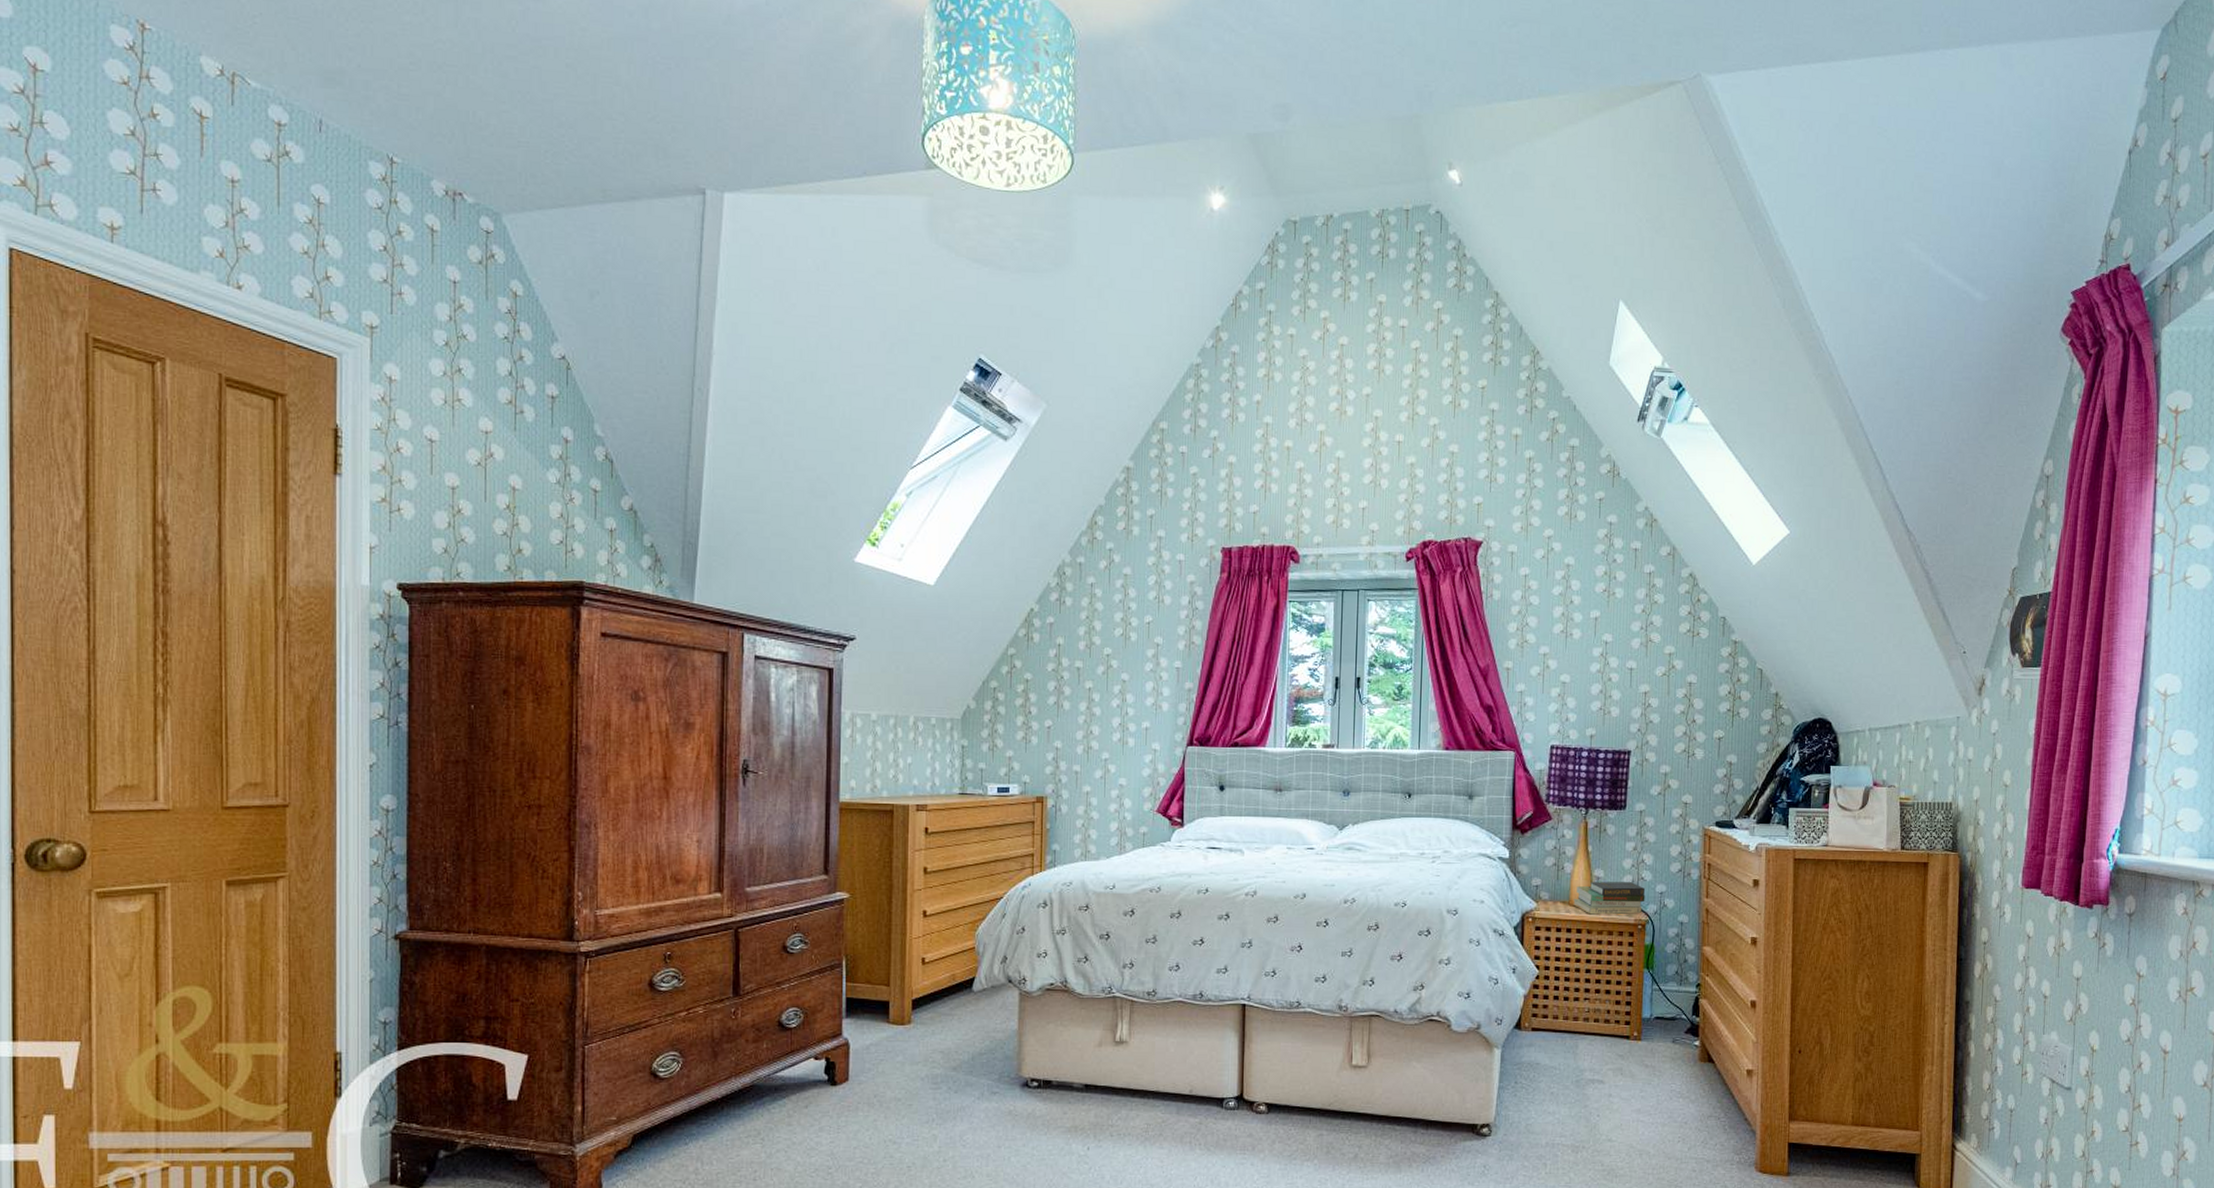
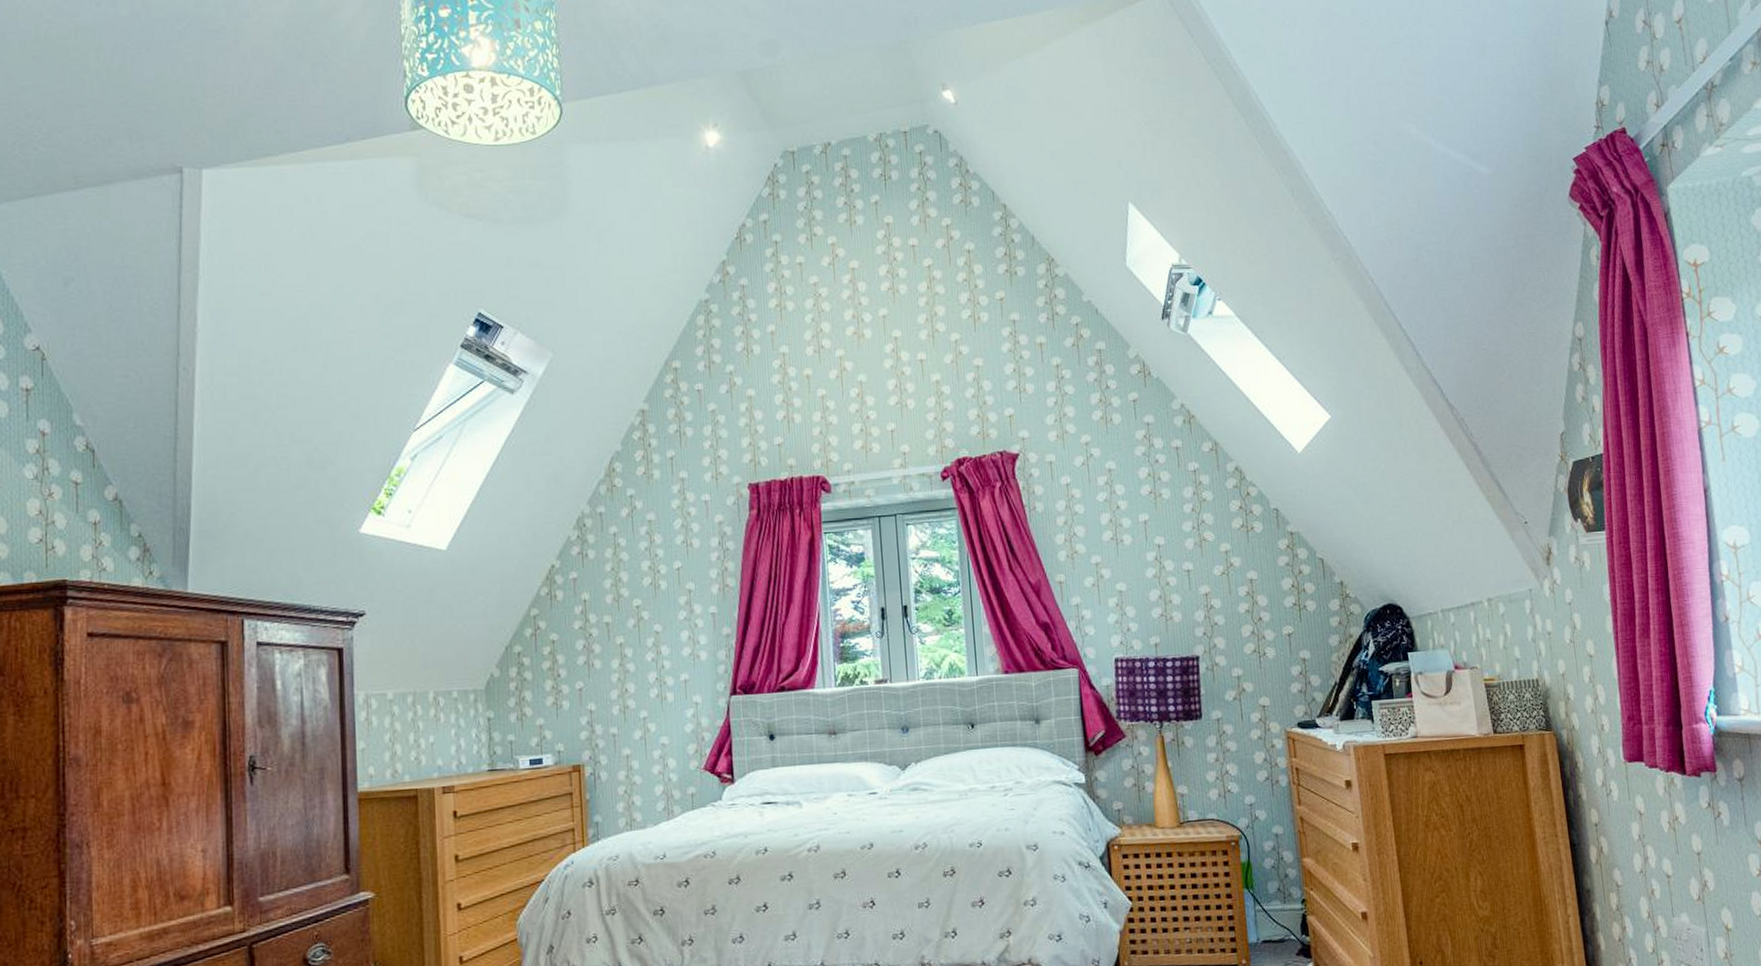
books: present [1573,881,1646,915] -> none [1159,795,1235,836]

